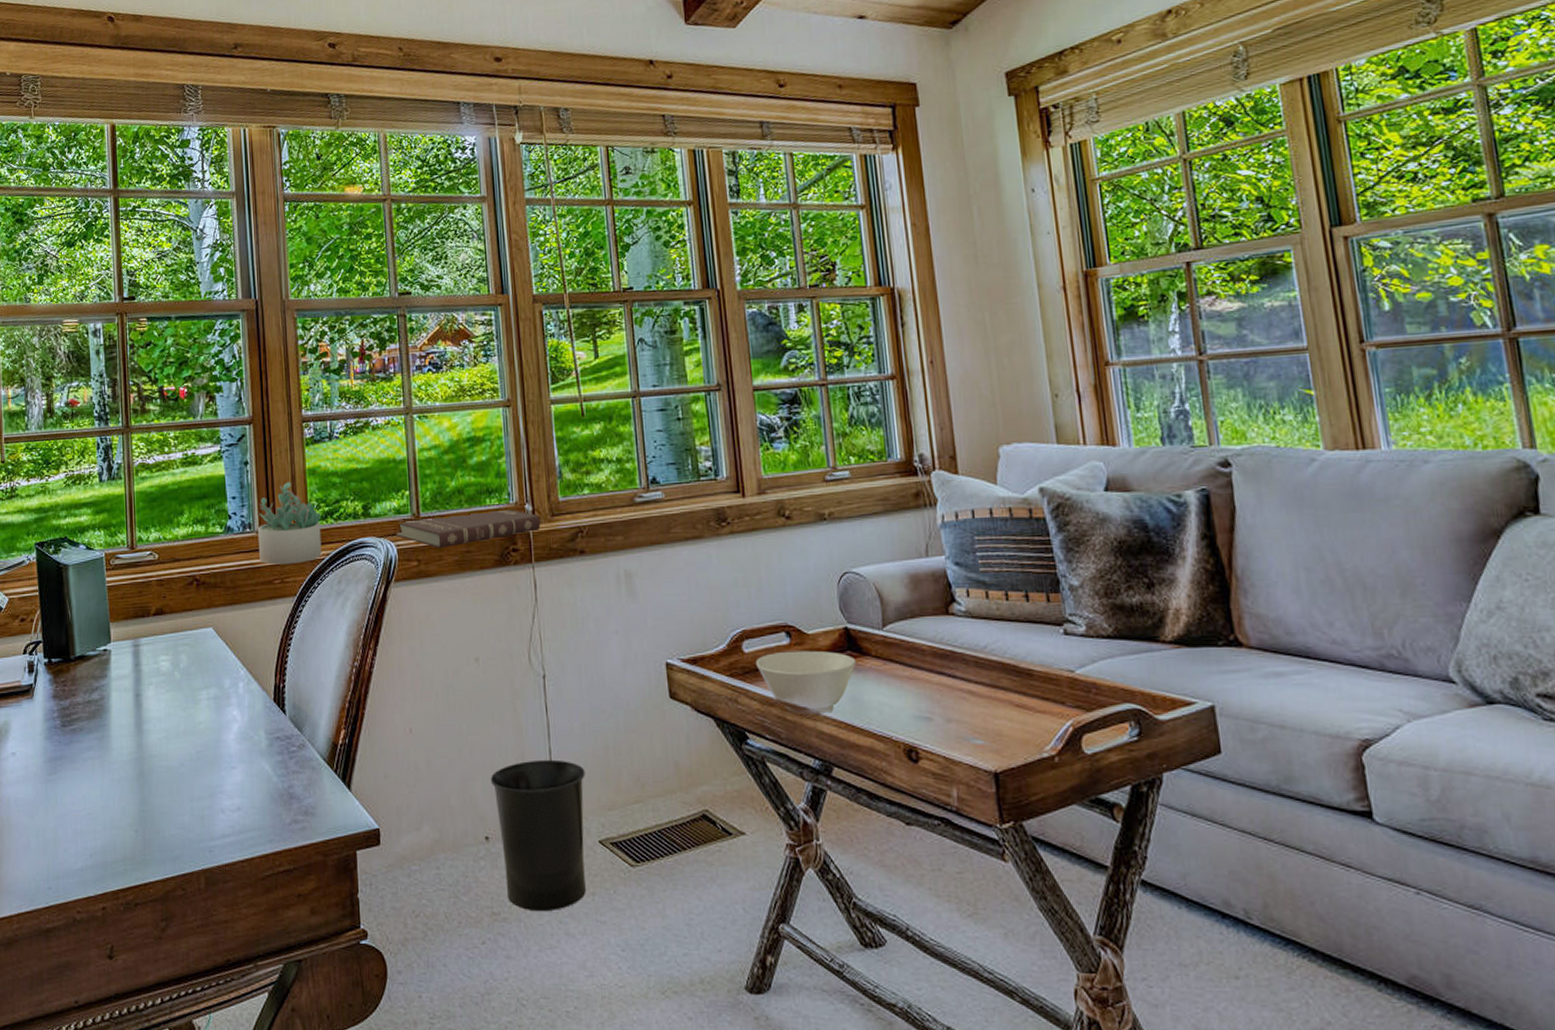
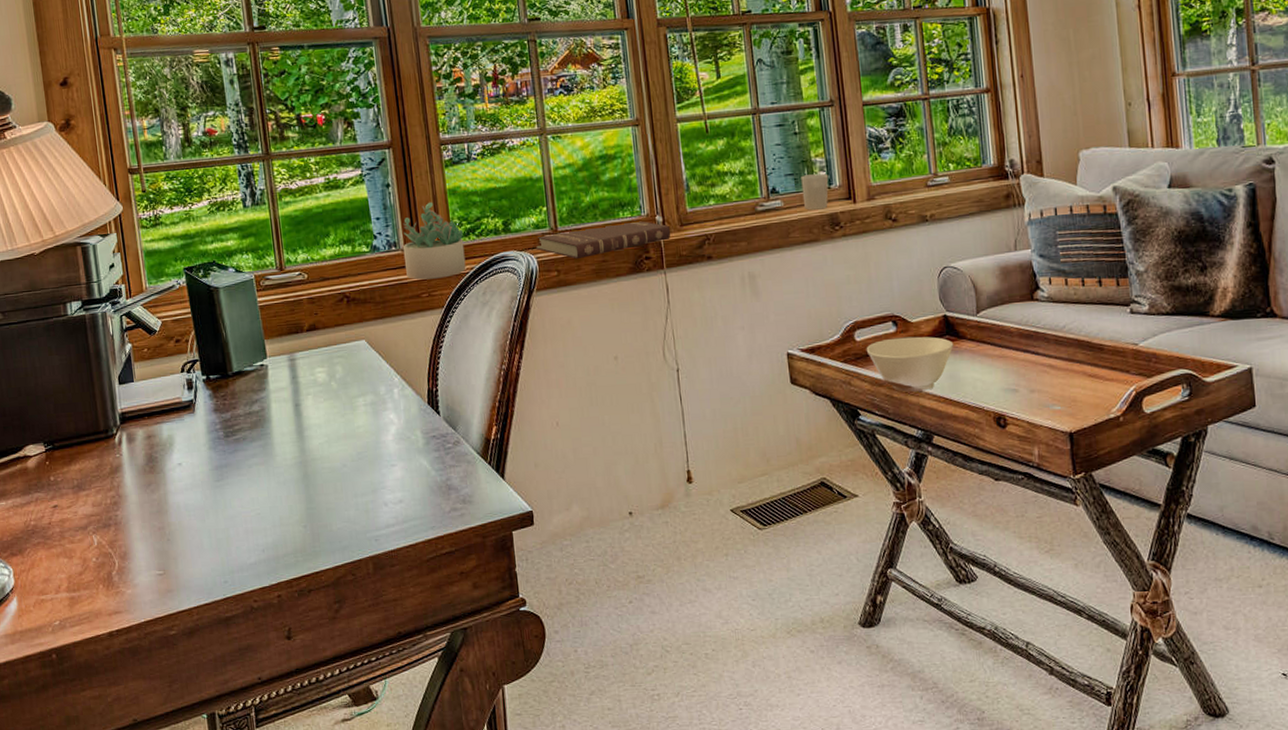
waste bin: present [490,759,586,912] -> none [631,442,720,573]
candle holder: none [684,463,715,505] -> present [801,173,829,211]

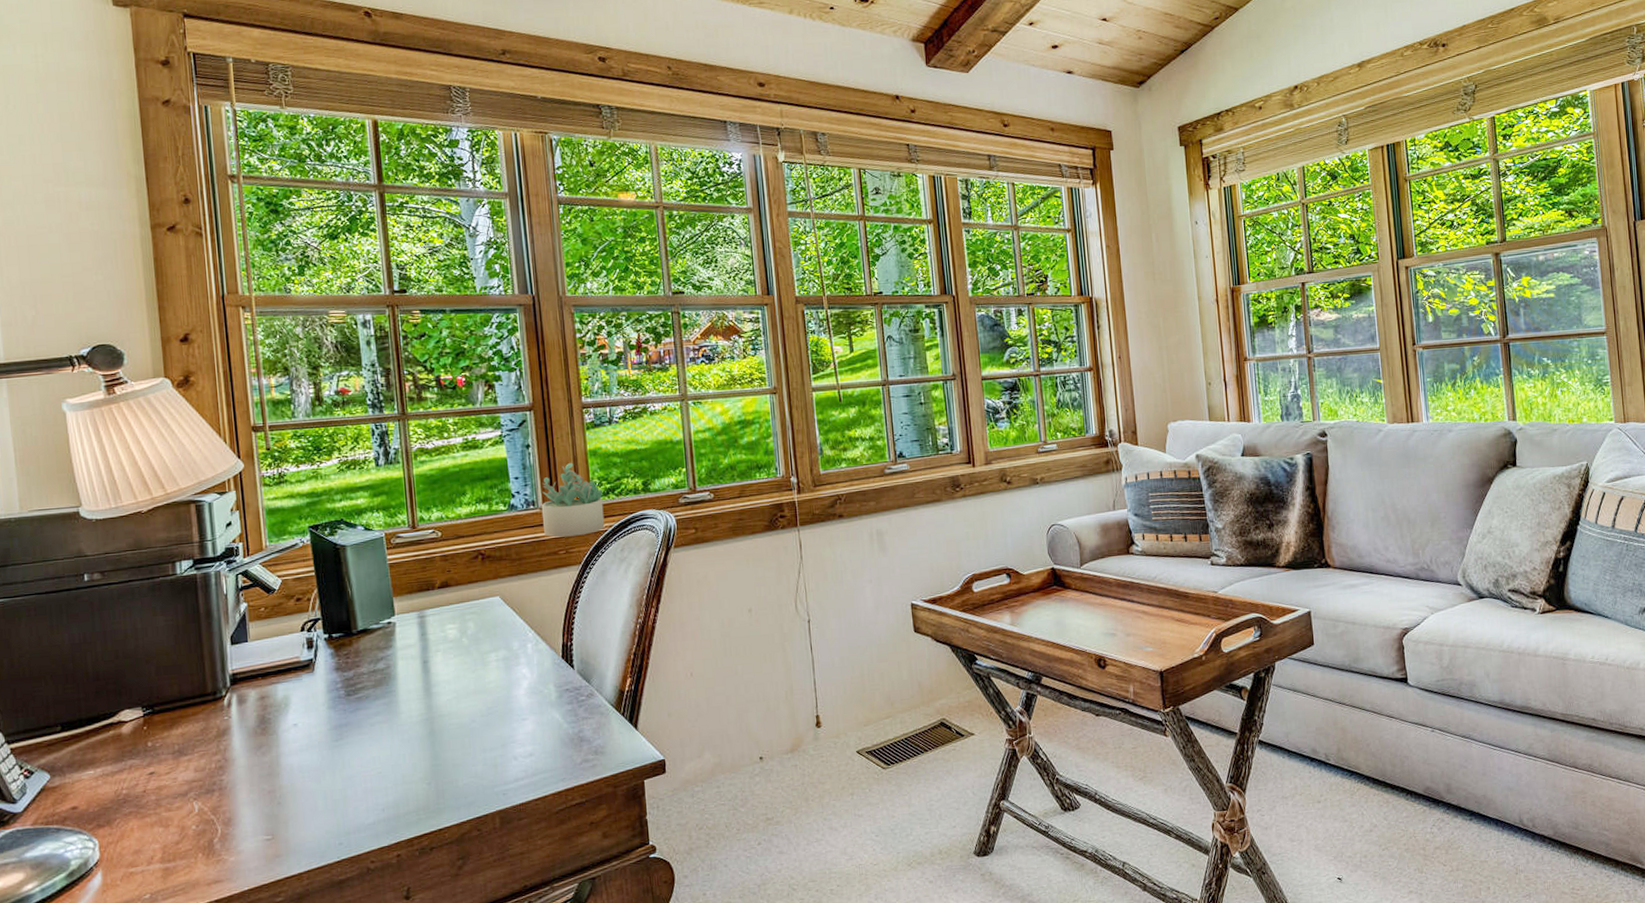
book: present [535,220,671,260] -> none [674,481,805,518]
candle holder: present [801,173,829,211] -> none [925,440,951,474]
ceramic bowl: present [866,336,954,393] -> none [982,587,1061,638]

